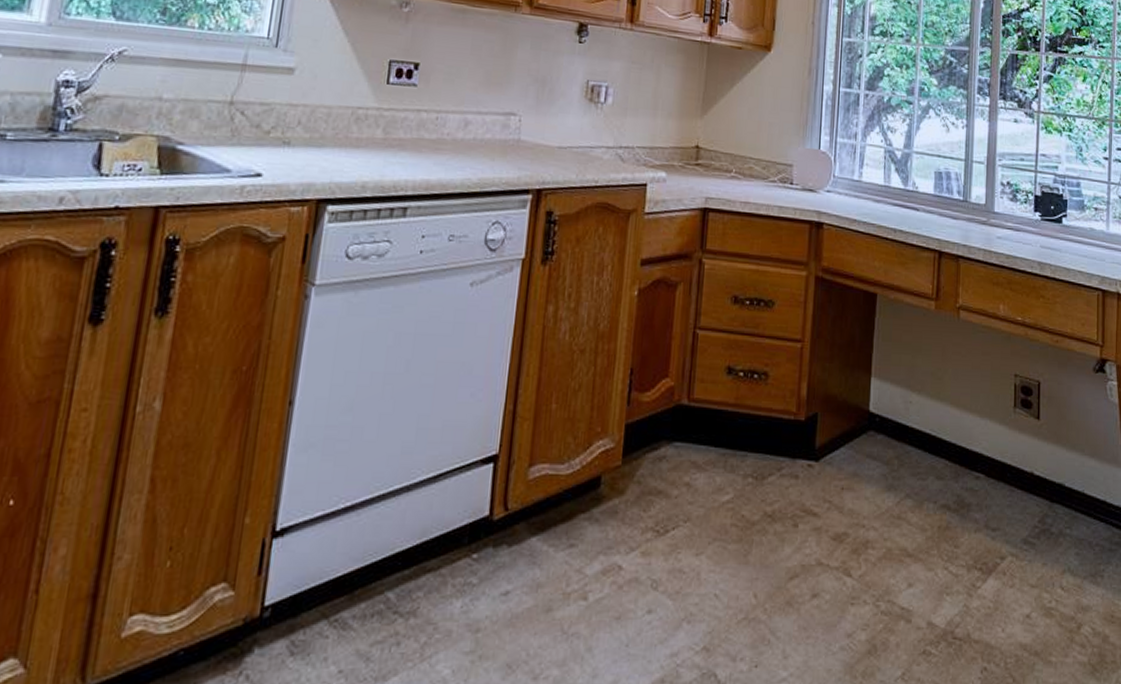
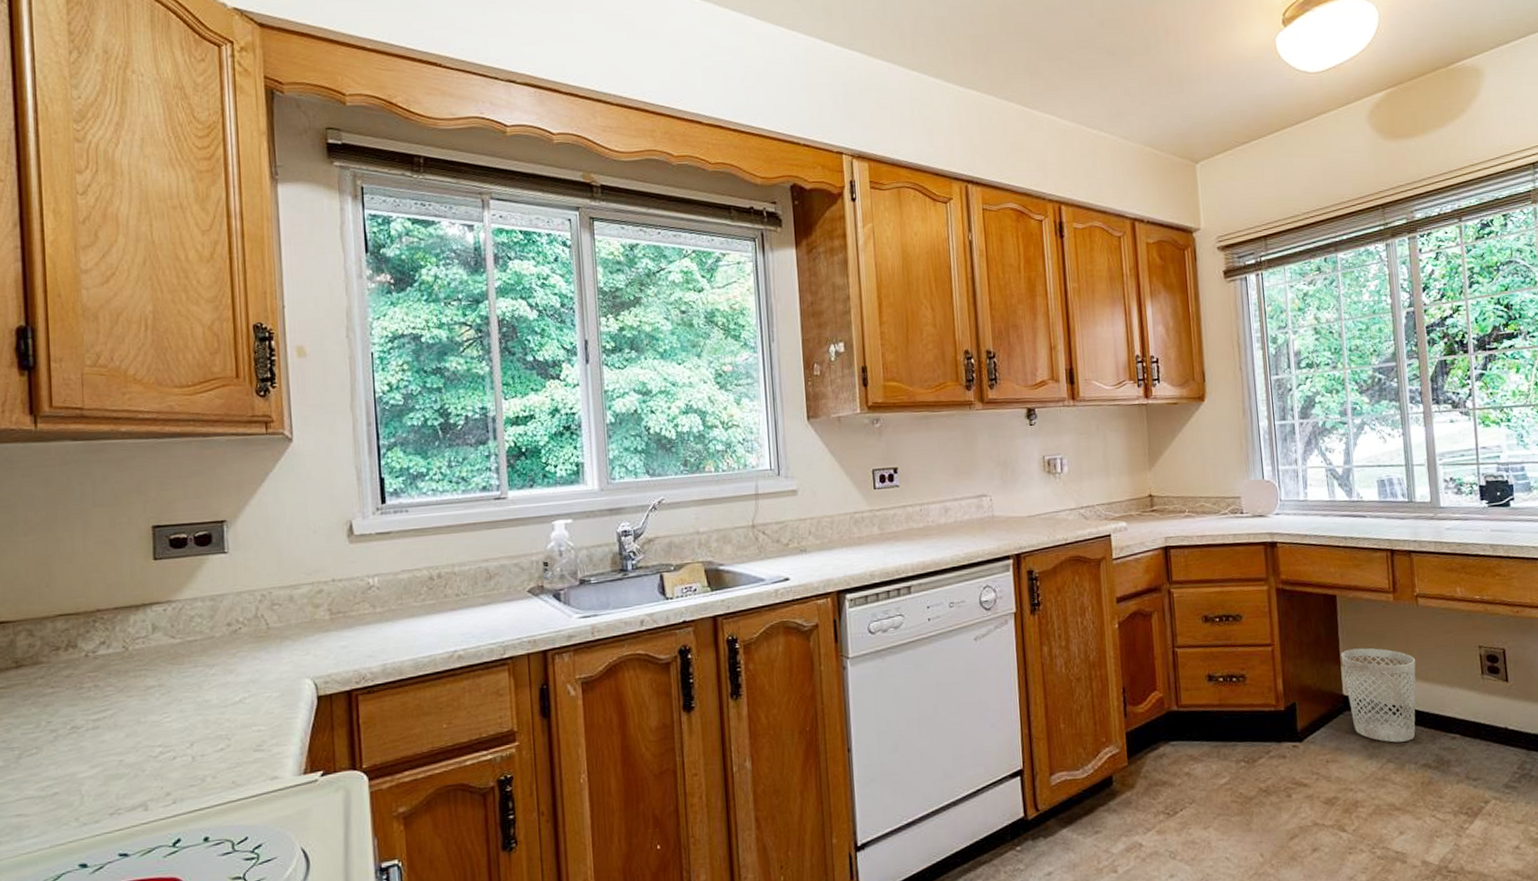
wastebasket: none [872,358,950,475] -> present [1341,648,1416,743]

